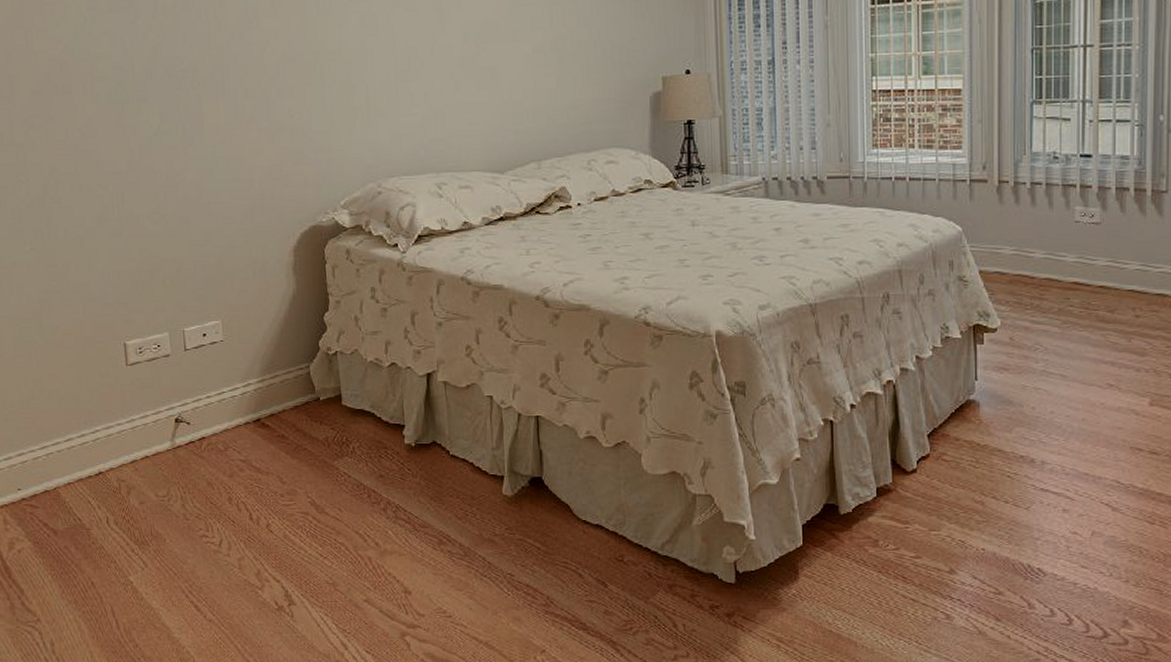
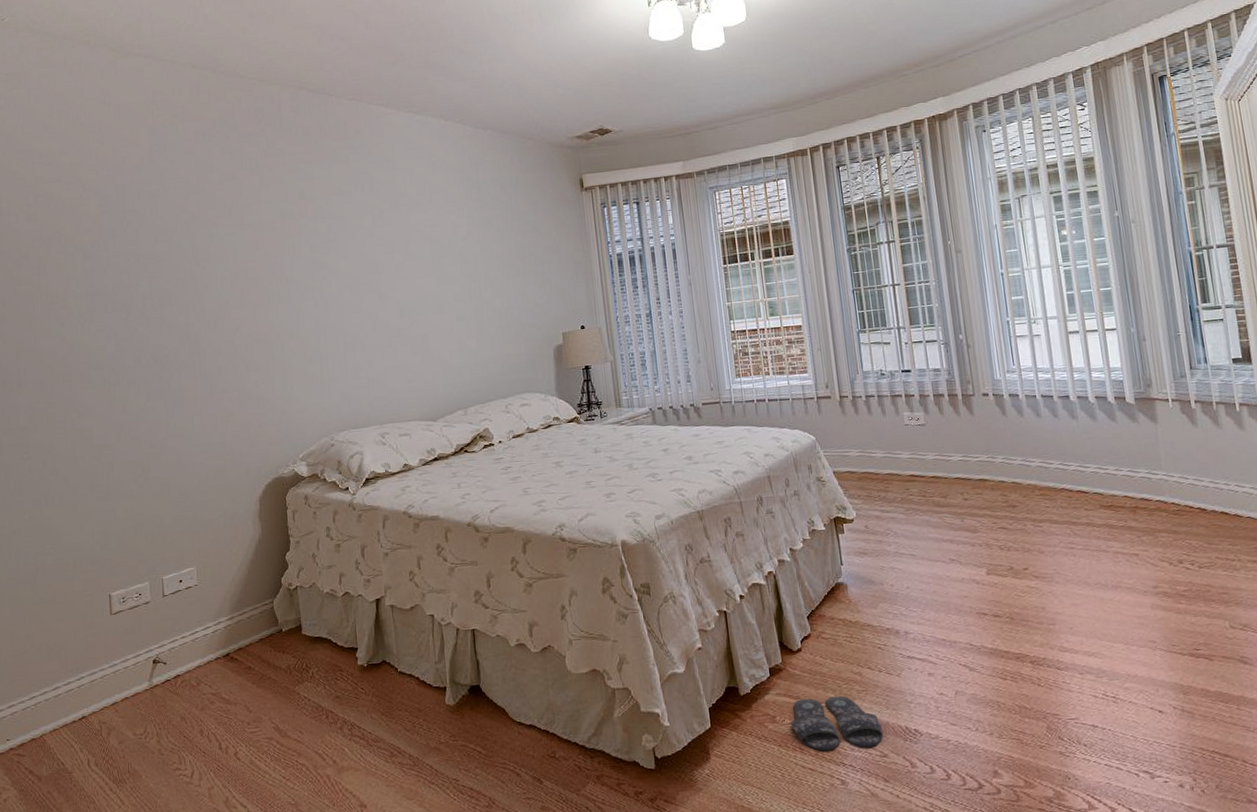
slippers: none [894,524,1000,583] -> present [790,695,883,752]

